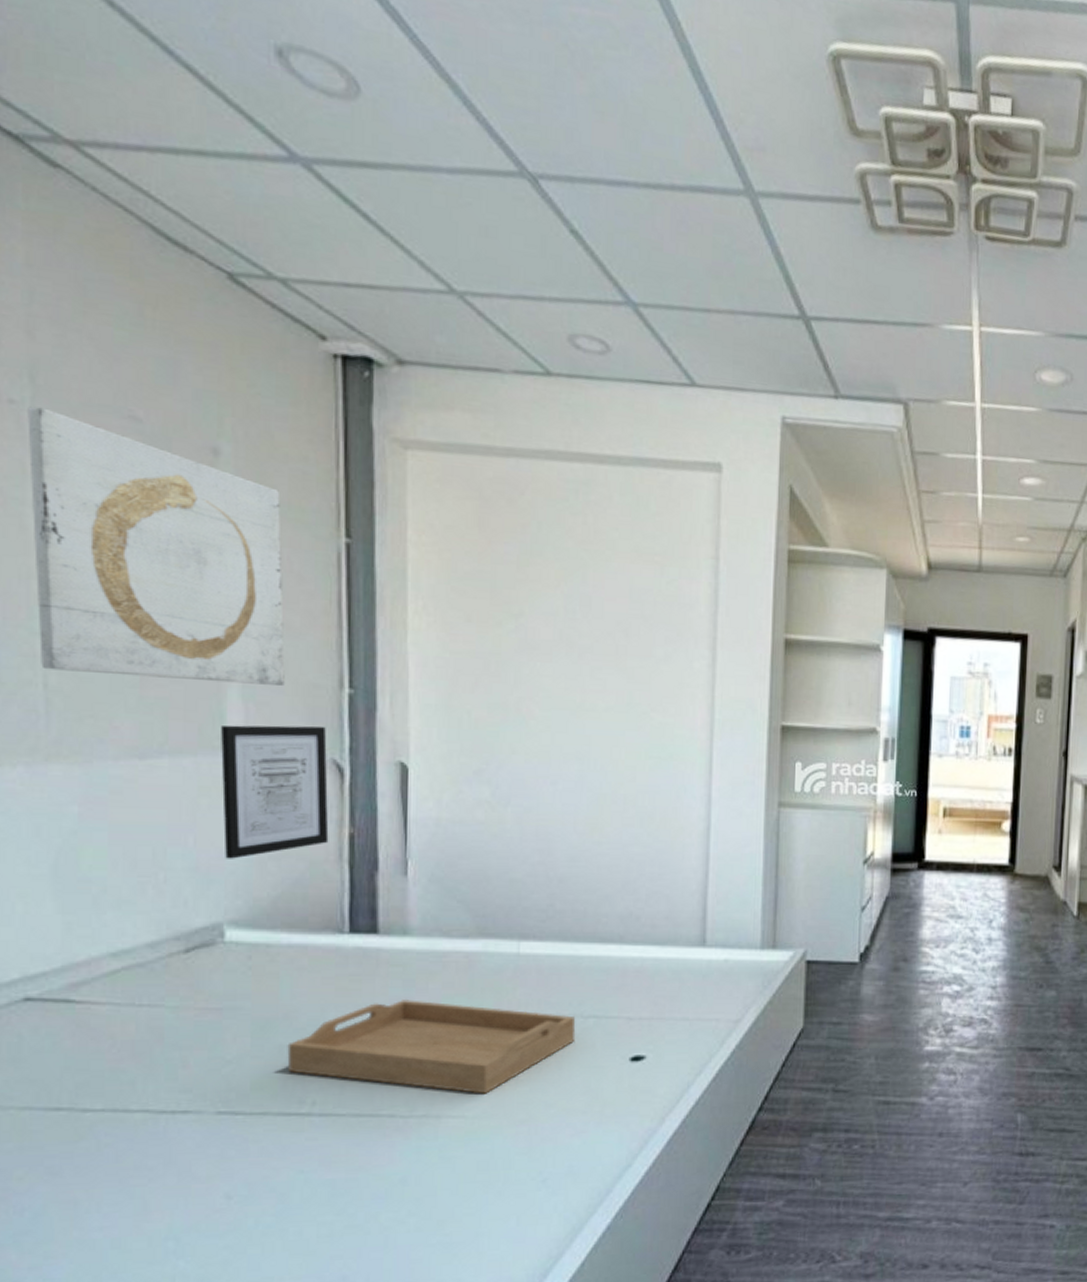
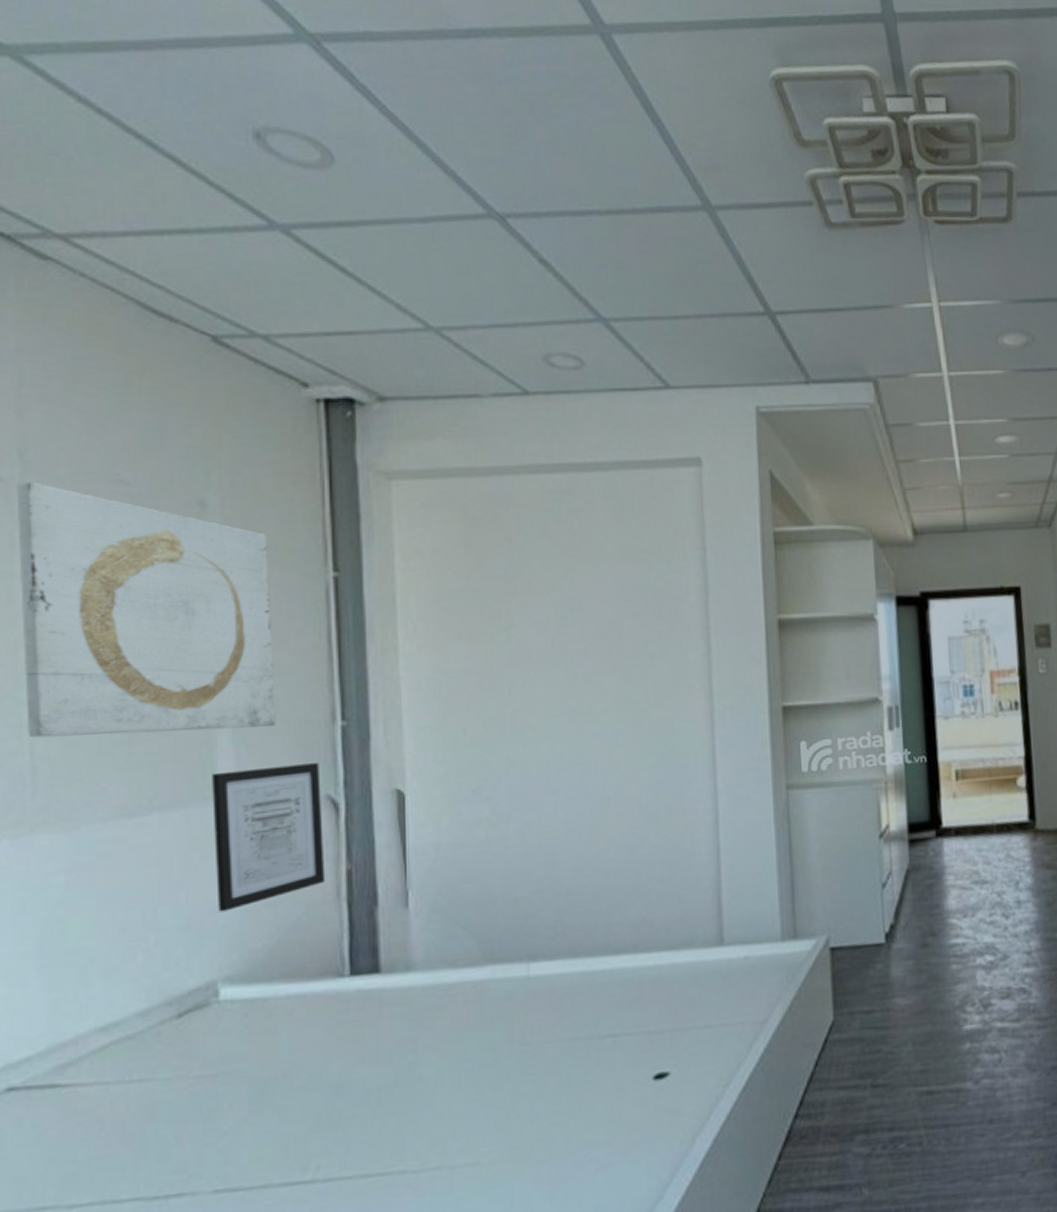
serving tray: present [287,1000,576,1094] -> none [288,1037,594,1138]

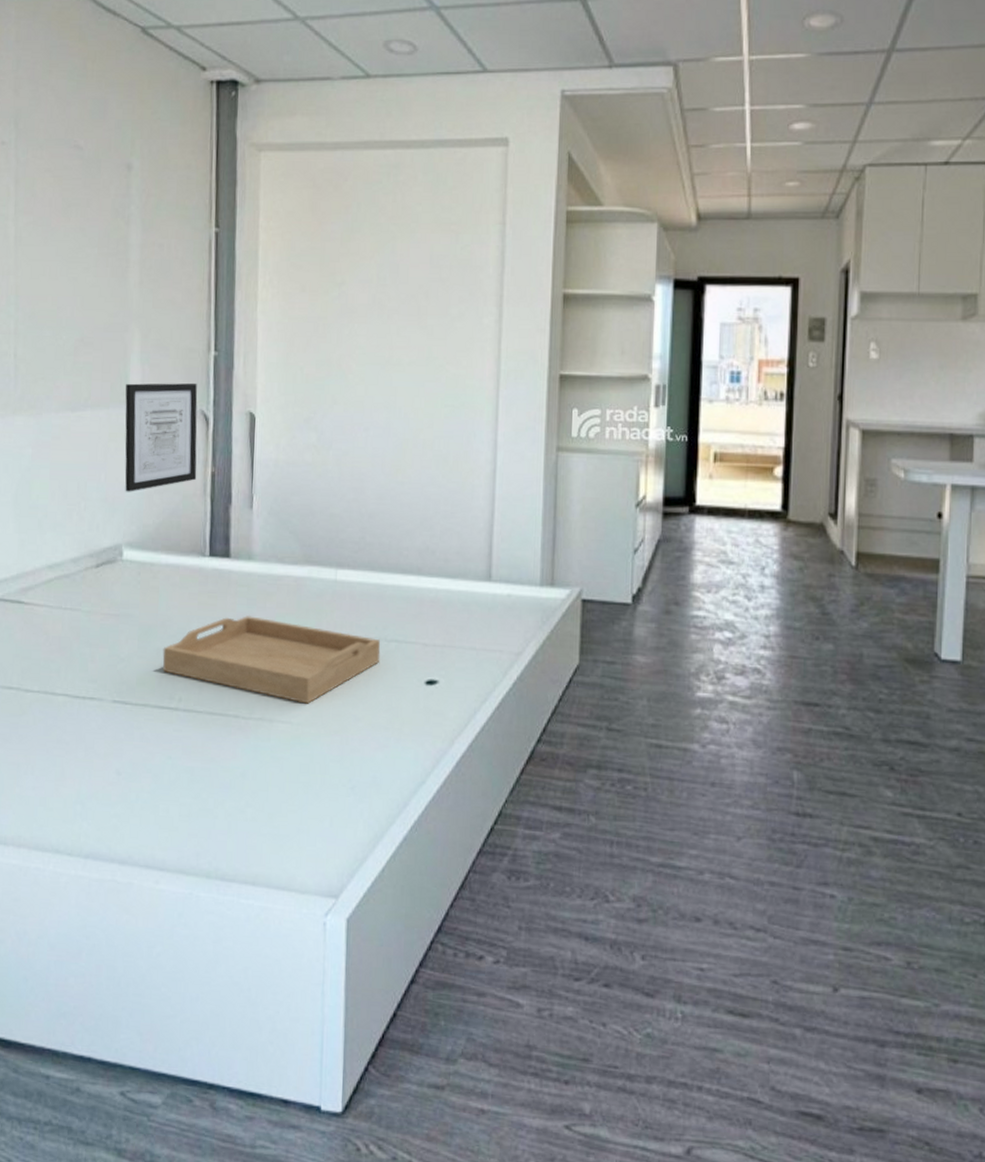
wall art: present [16,482,276,738] -> none [12,145,171,350]
serving tray: none [288,1037,594,1138] -> present [162,616,381,704]

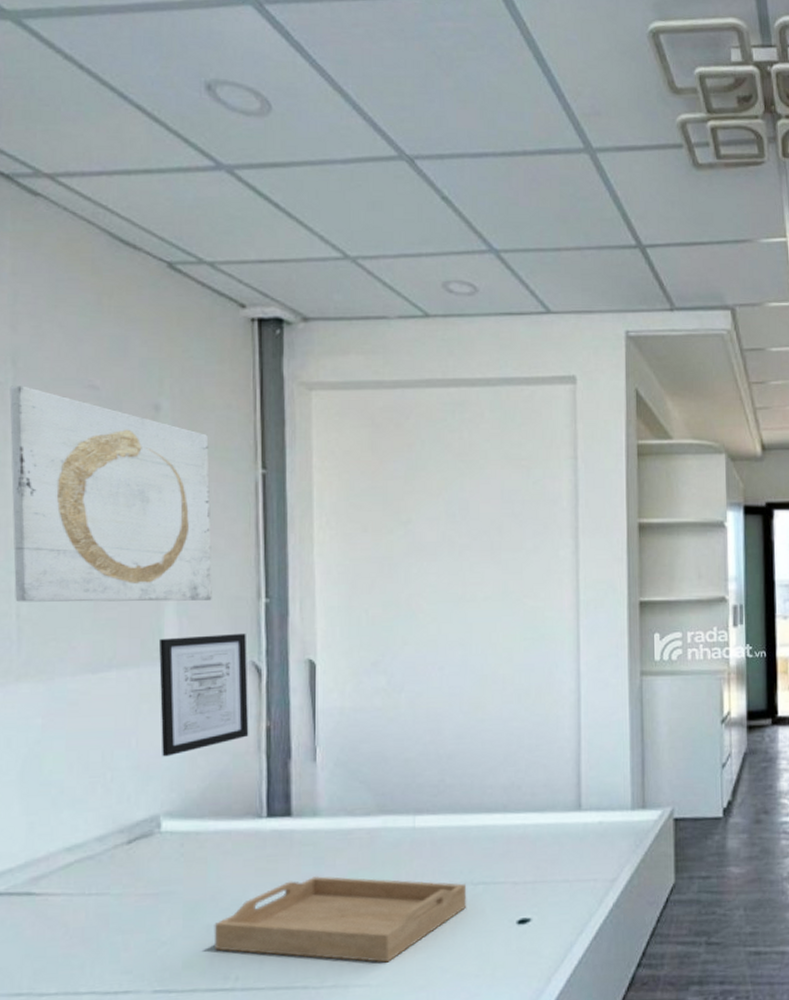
wall art: none [12,145,171,350] -> present [9,386,212,602]

